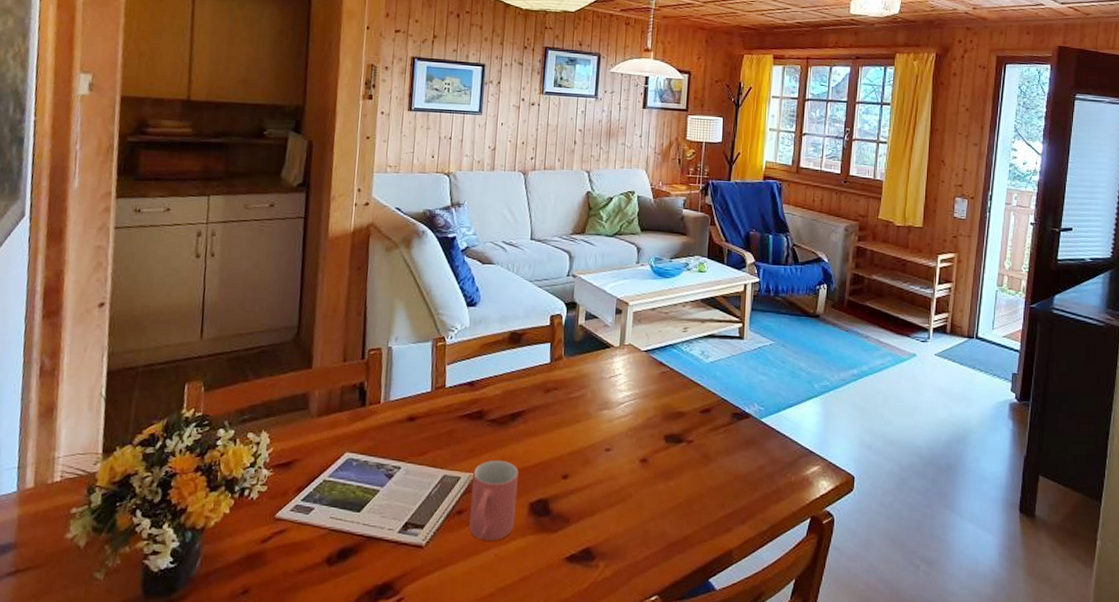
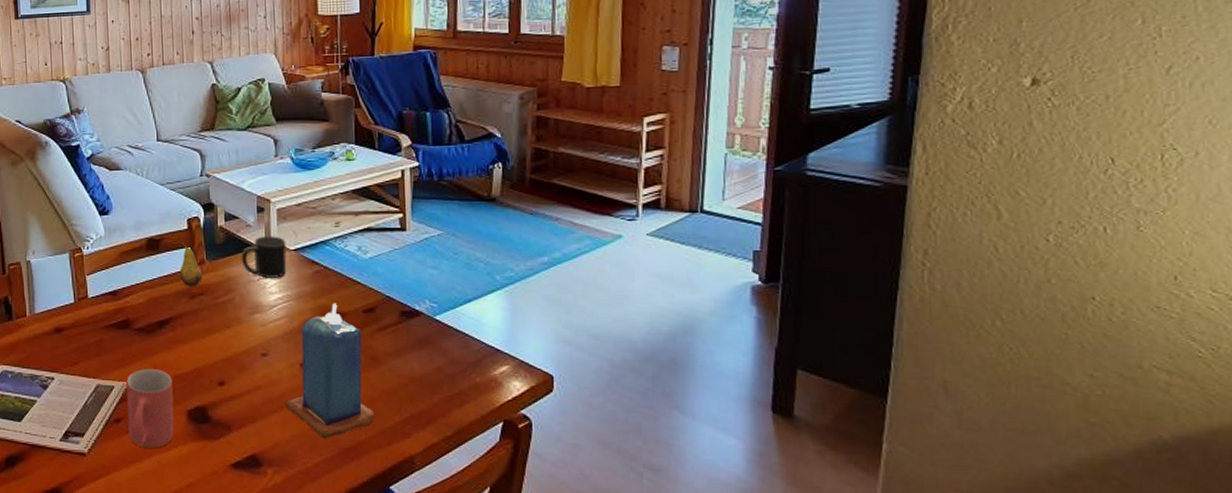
fruit: none [537,334,559,382] -> present [178,238,203,287]
mug: none [596,336,639,377] -> present [241,236,287,278]
candle: none [623,402,702,533] -> present [286,302,375,439]

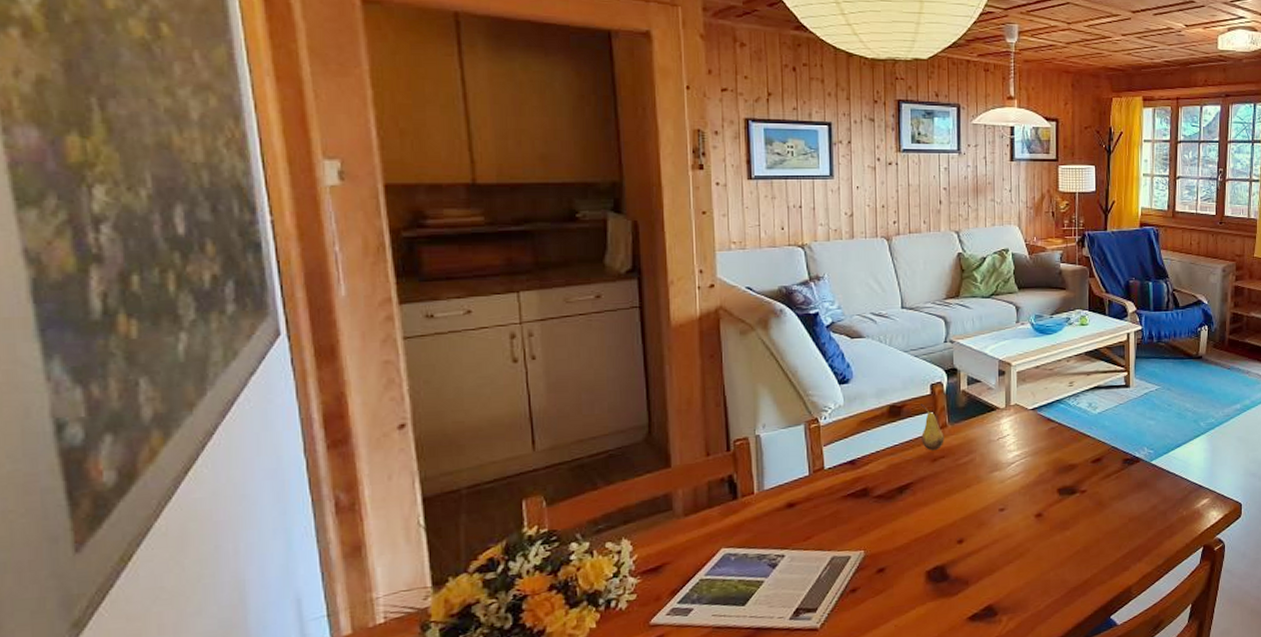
mug: present [126,369,175,448] -> none [864,534,913,614]
mug: present [241,236,287,278] -> none [982,397,1025,437]
candle: present [286,302,375,439] -> none [1021,455,1100,582]

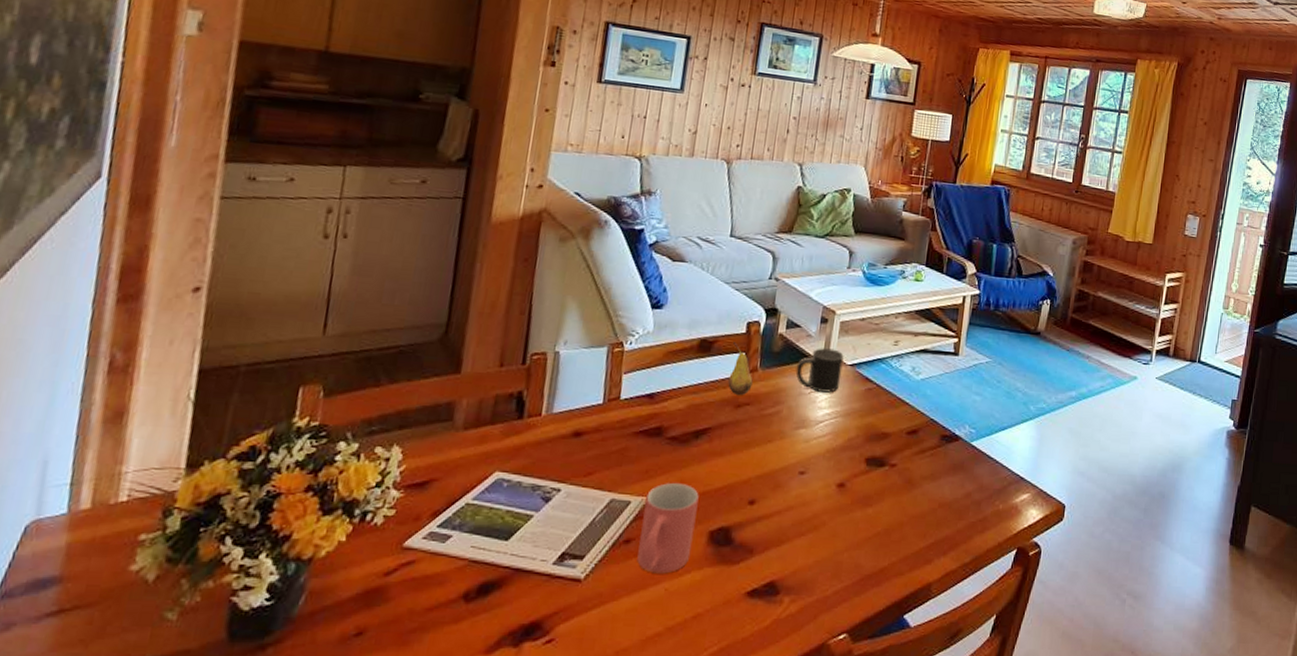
mug: none [864,534,913,614] -> present [637,483,699,574]
mug: none [982,397,1025,437] -> present [795,348,844,393]

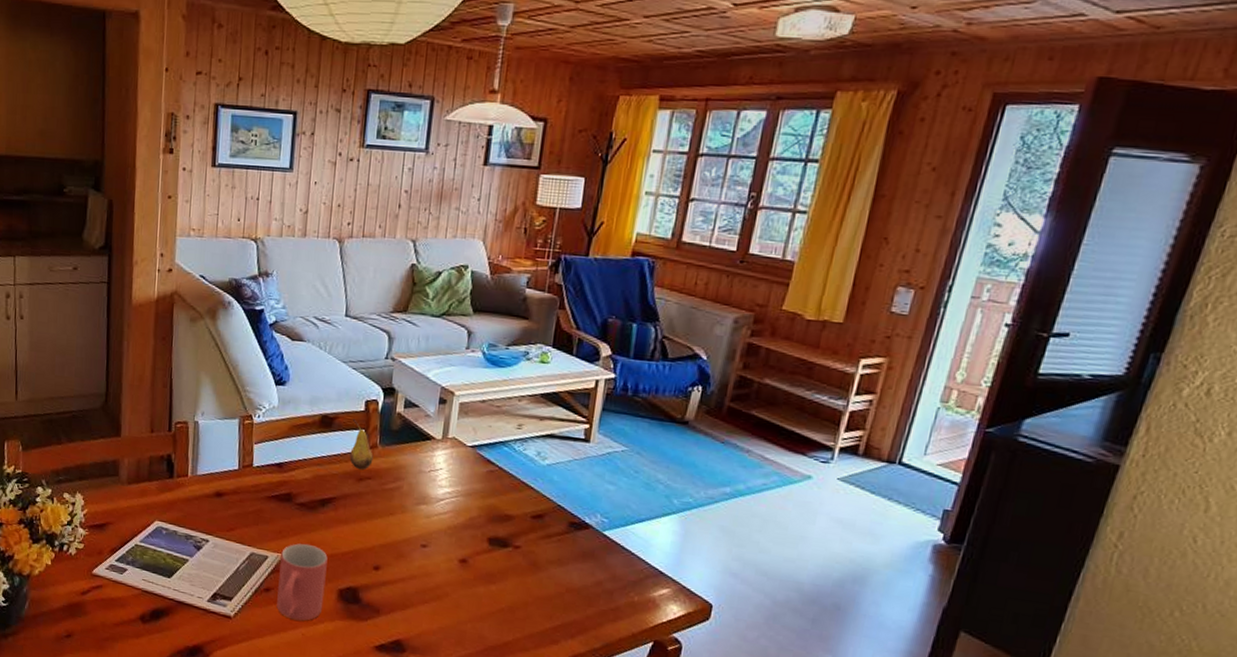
mug: present [795,348,844,393] -> none [415,428,464,473]

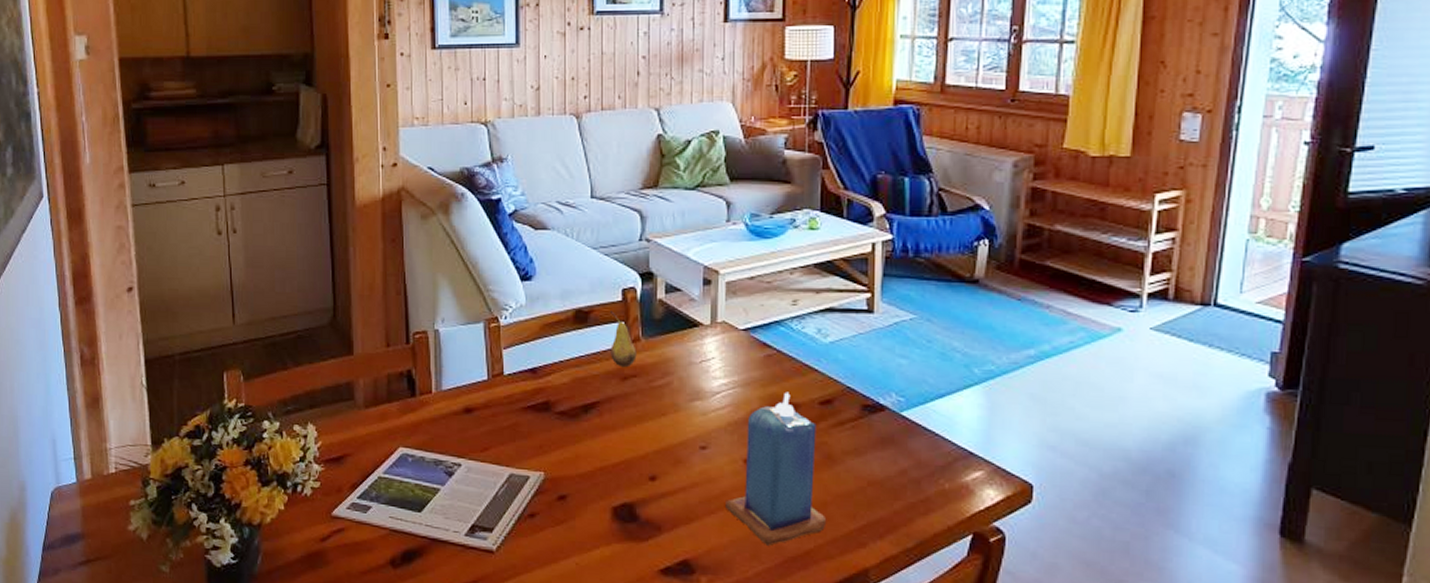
mug: present [276,543,328,621] -> none [544,458,597,548]
candle: none [438,504,527,635] -> present [725,392,827,546]

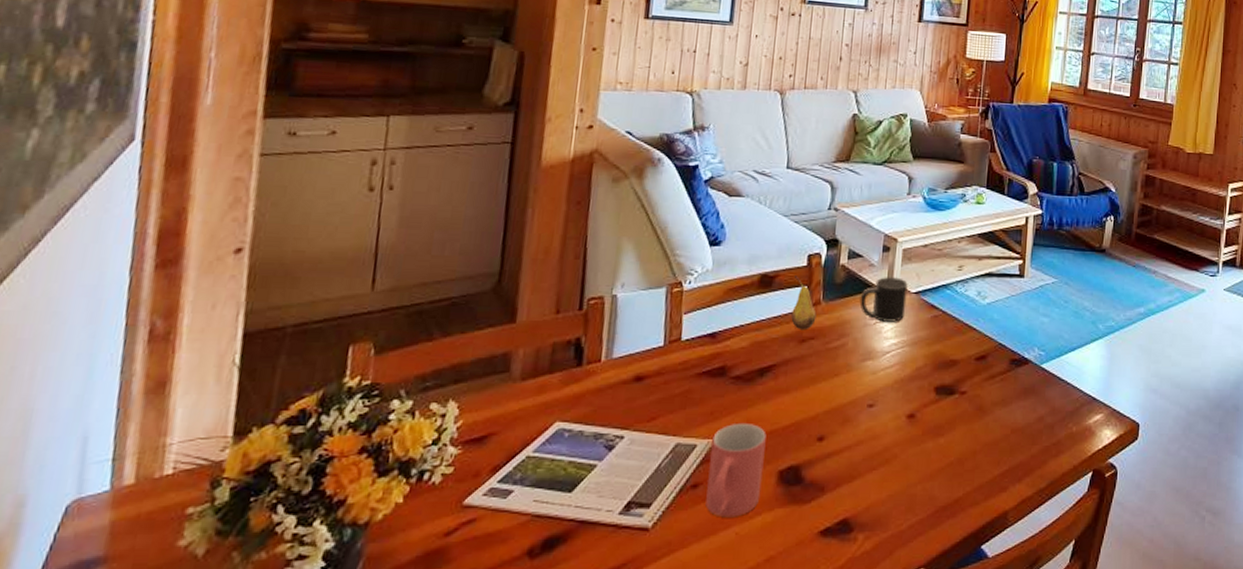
mug: none [544,458,597,548] -> present [705,424,767,518]
mug: none [682,312,735,361] -> present [859,277,908,322]
candle: present [725,392,827,546] -> none [886,349,975,497]

